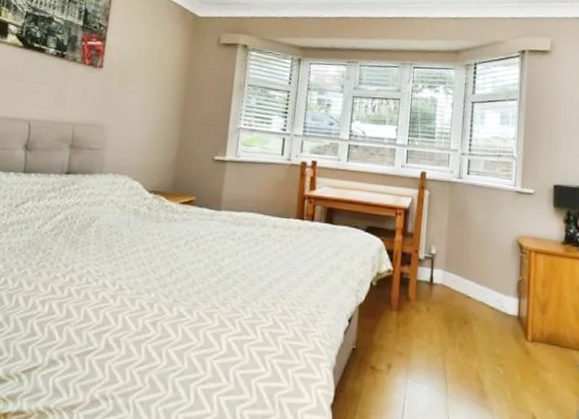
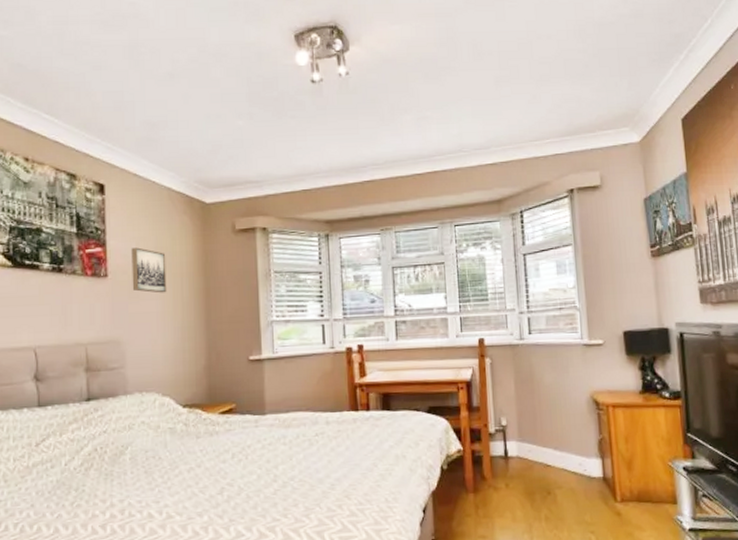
wall art: none [122,46,156,90] -> present [131,247,167,293]

